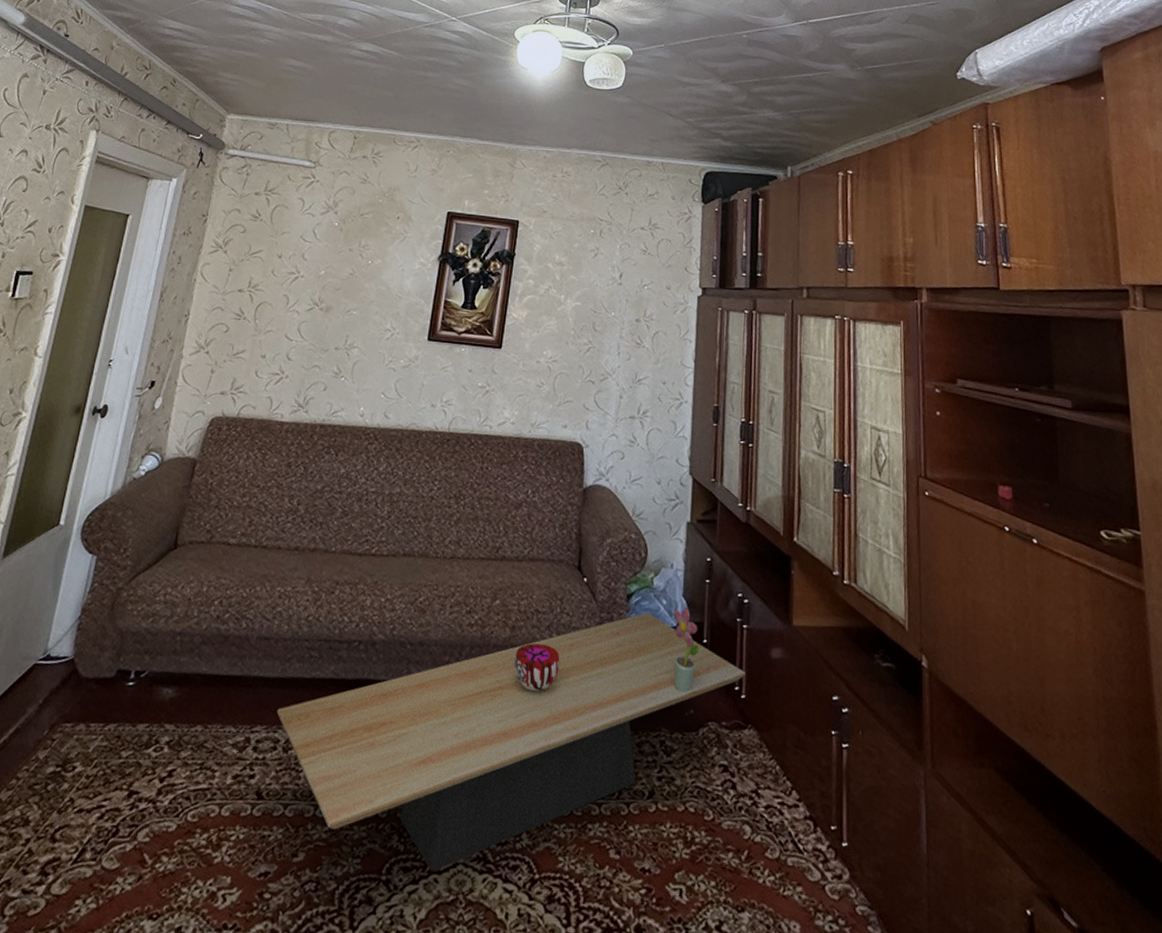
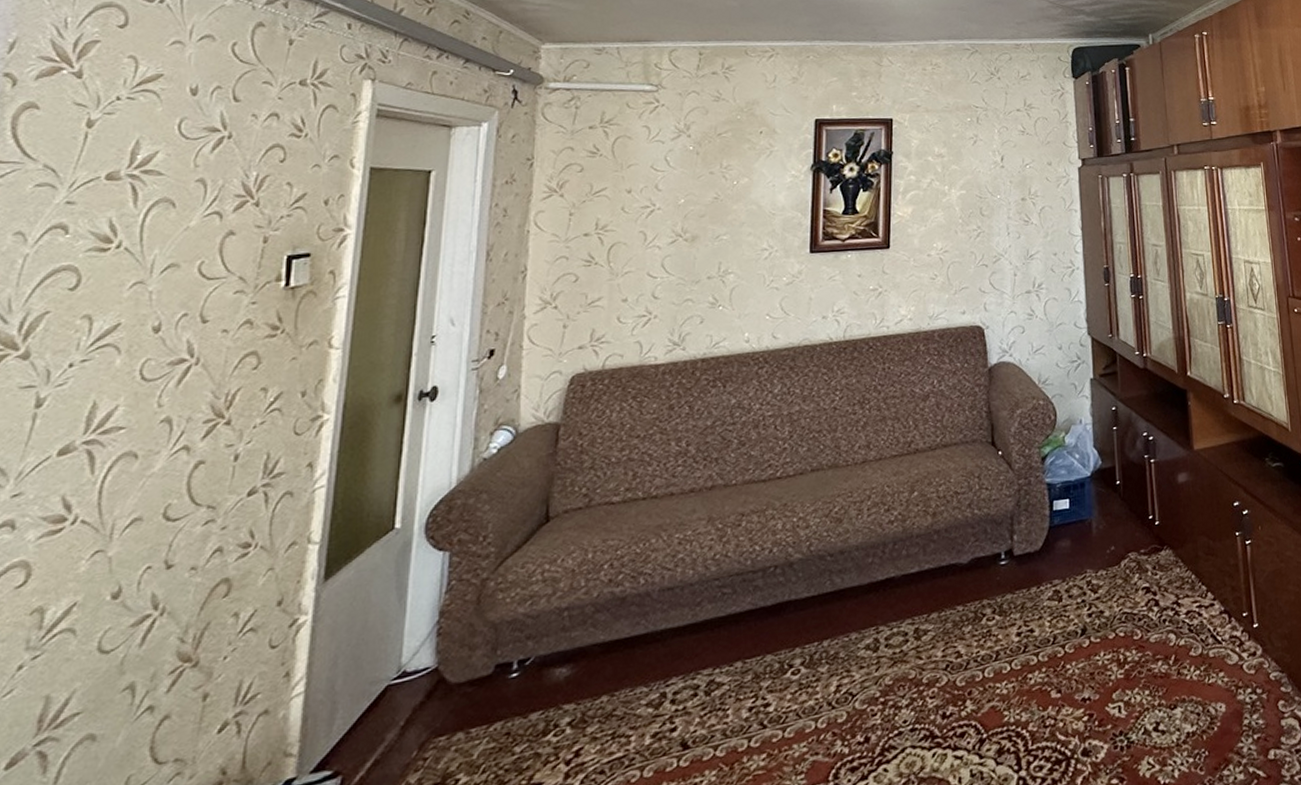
coffee table: present [276,612,745,872] -> none [692,469,1157,764]
decorative bowl: present [514,643,560,692] -> none [939,522,984,569]
potted flower: present [673,608,700,692] -> none [1087,457,1114,533]

